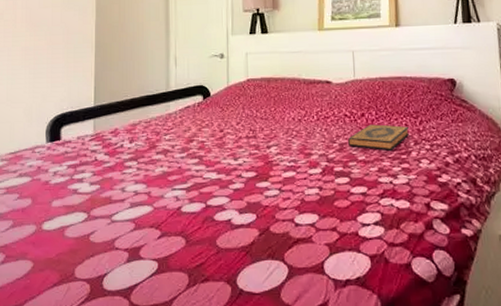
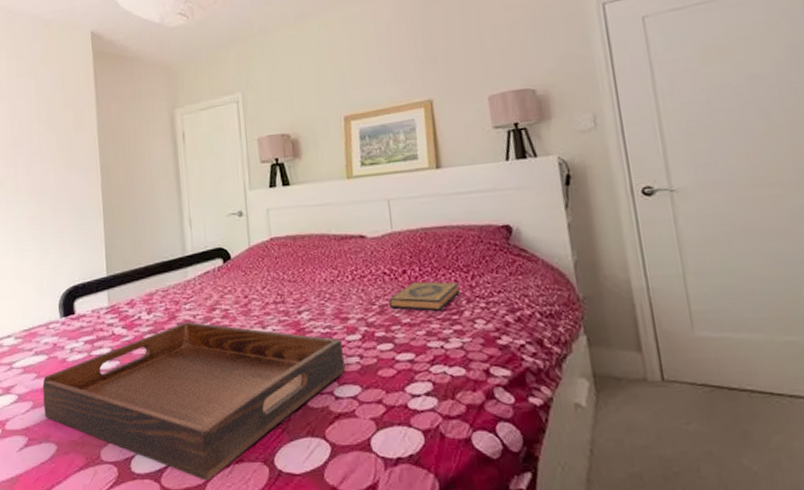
serving tray: none [23,151,305,298] -> present [42,322,345,481]

